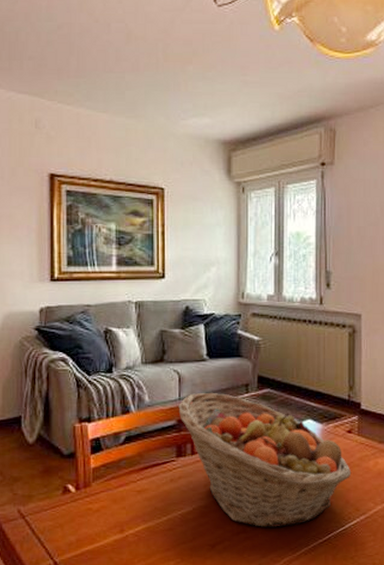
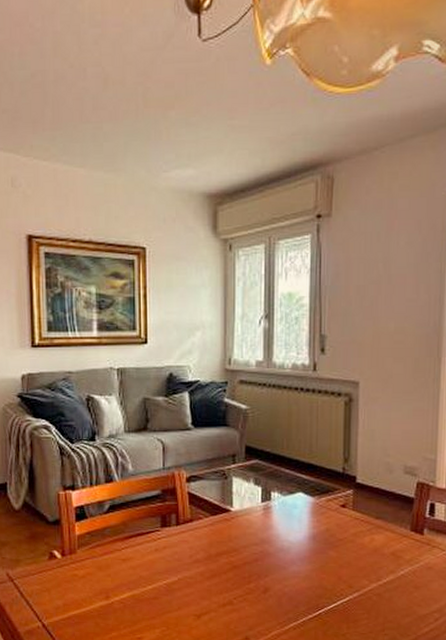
fruit basket: present [177,392,352,528] -> none [161,462,345,601]

